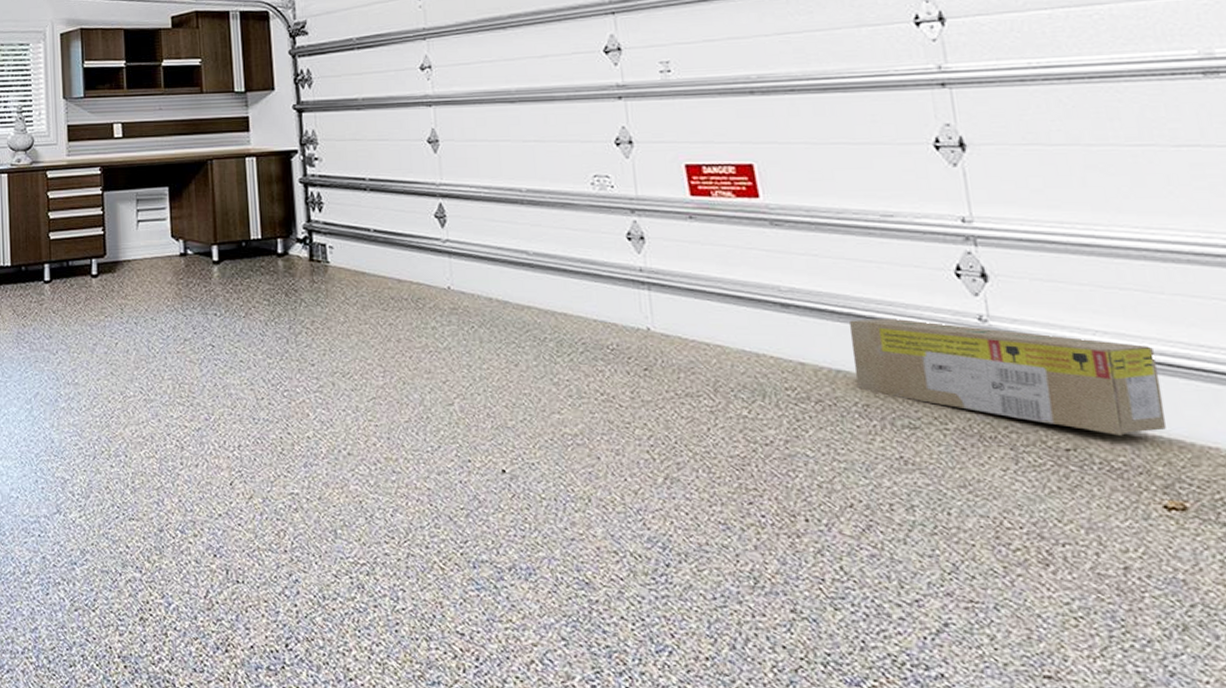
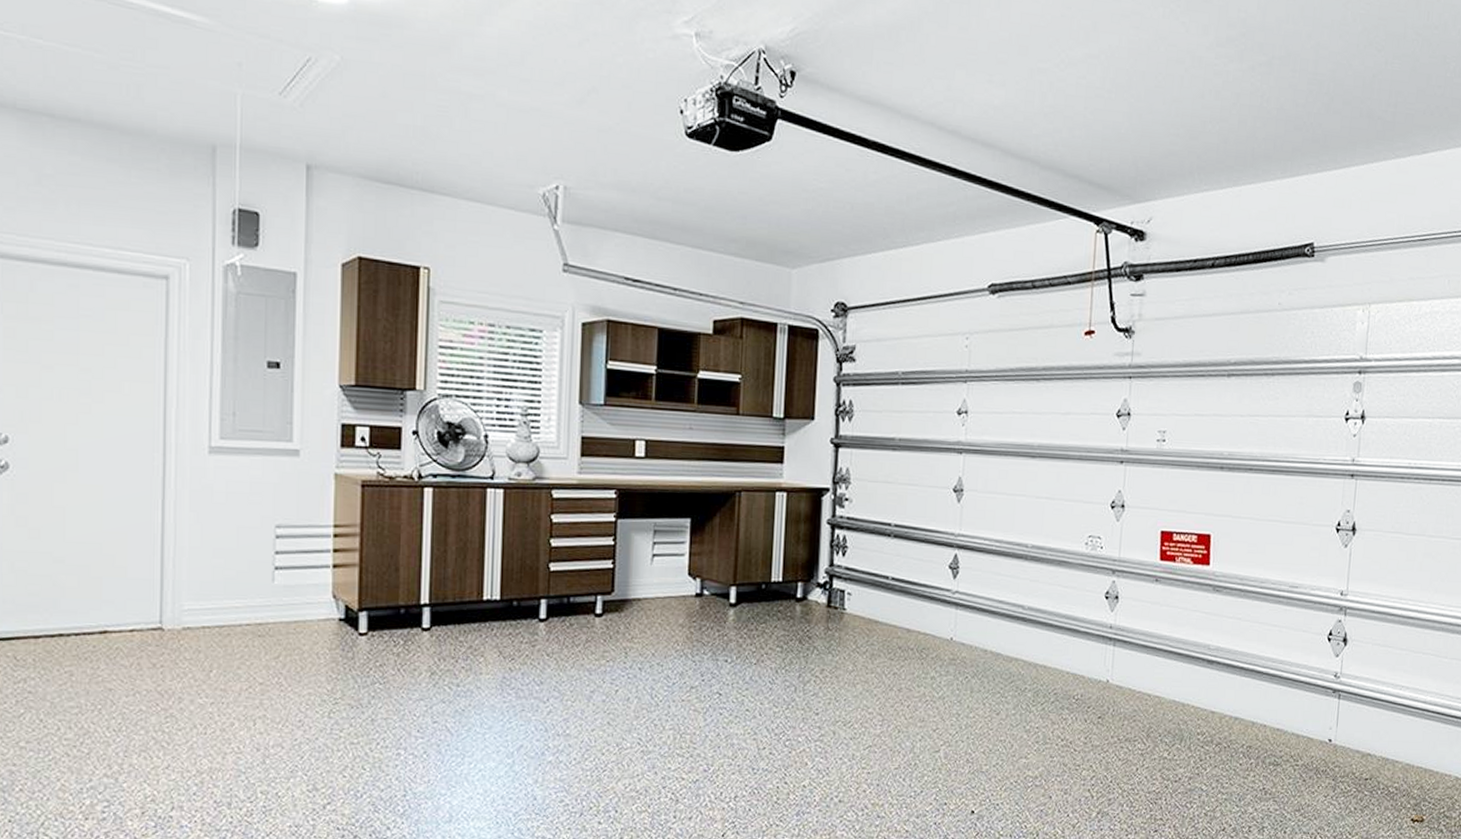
cardboard box: present [850,319,1166,436] -> none [1246,674,1432,767]

